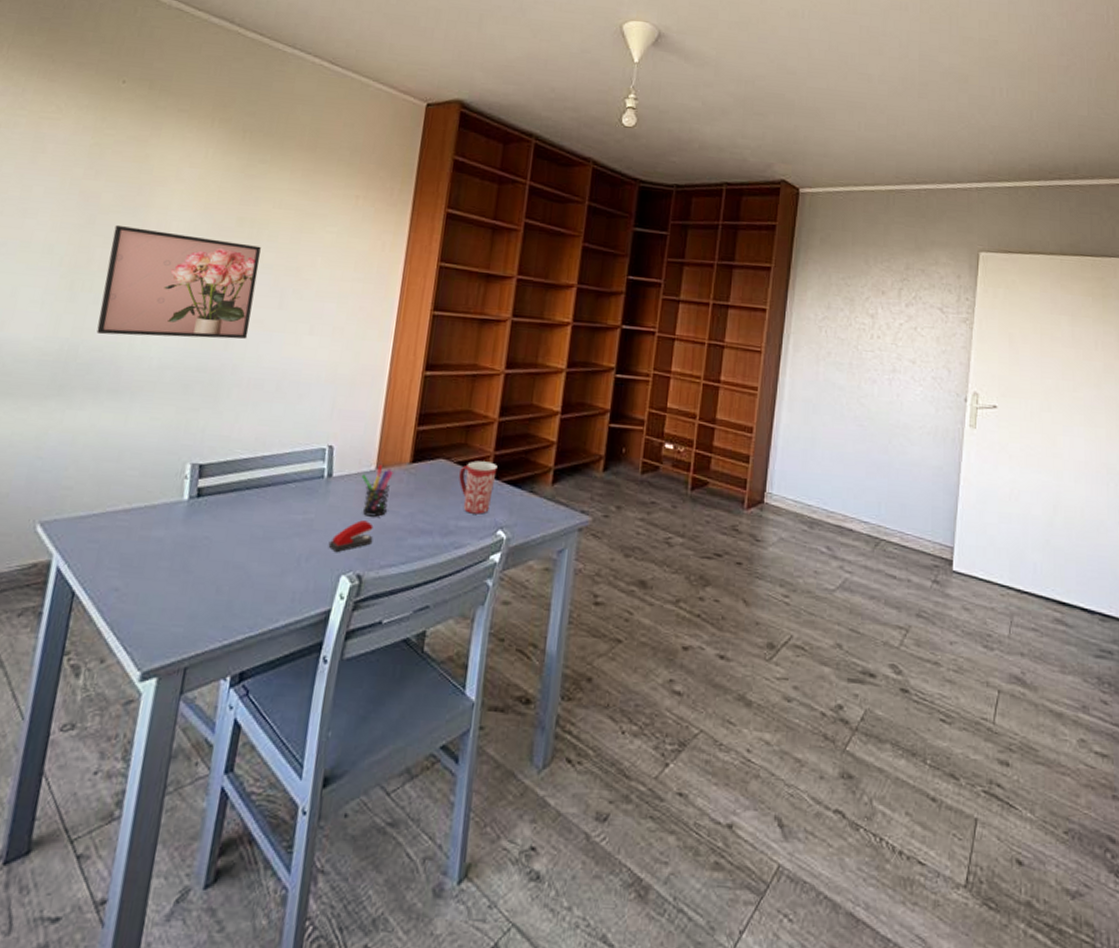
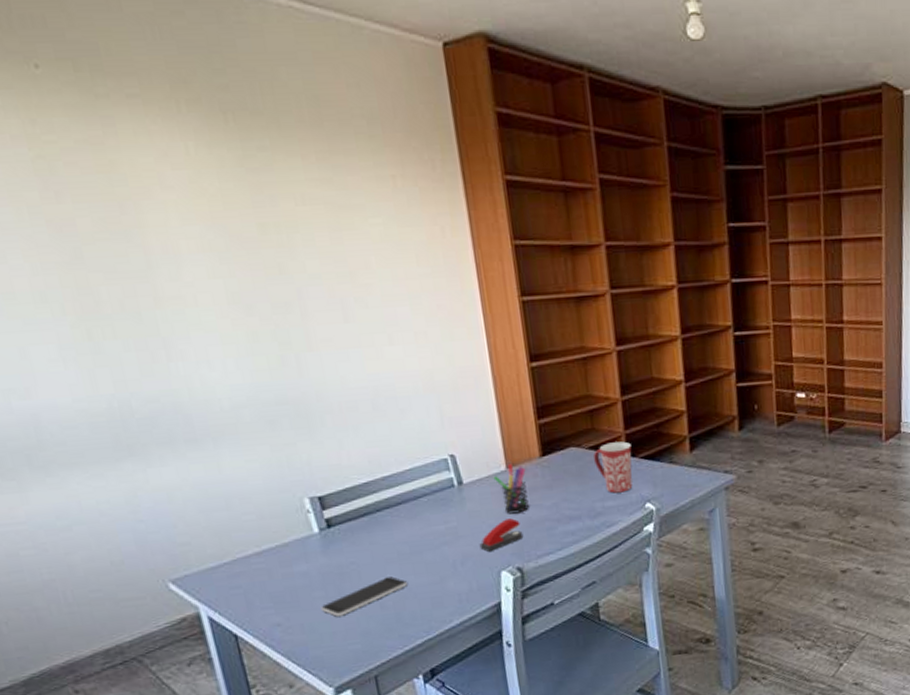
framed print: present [96,224,261,339] -> none [110,254,321,384]
smartphone: none [161,559,249,593] -> present [321,577,407,617]

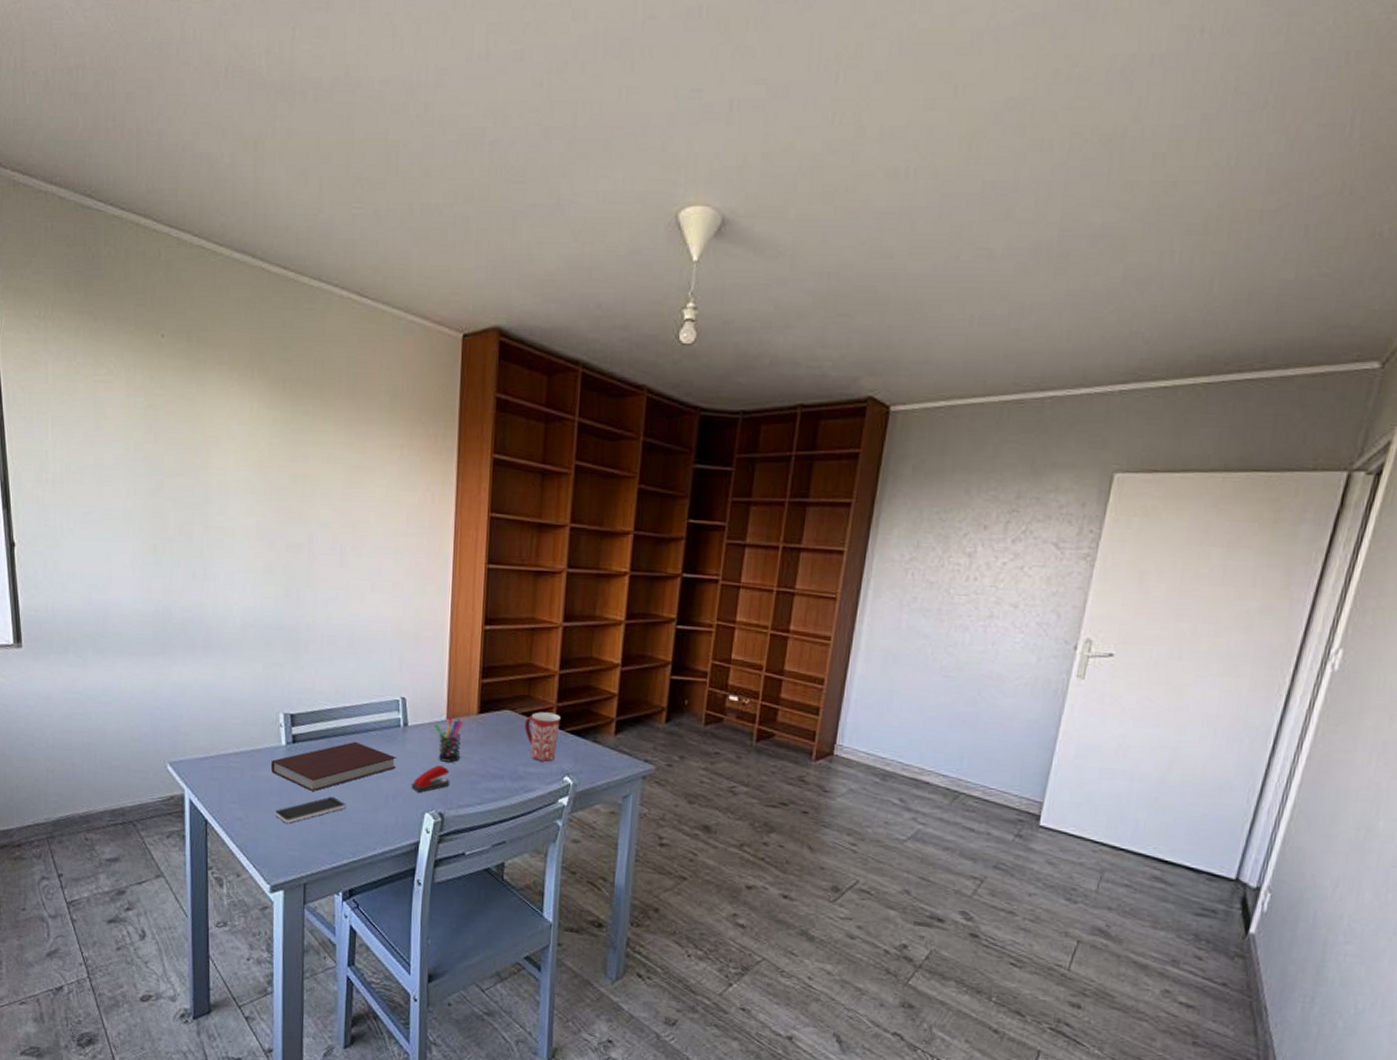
notebook: none [304,512,458,576] -> present [270,741,396,791]

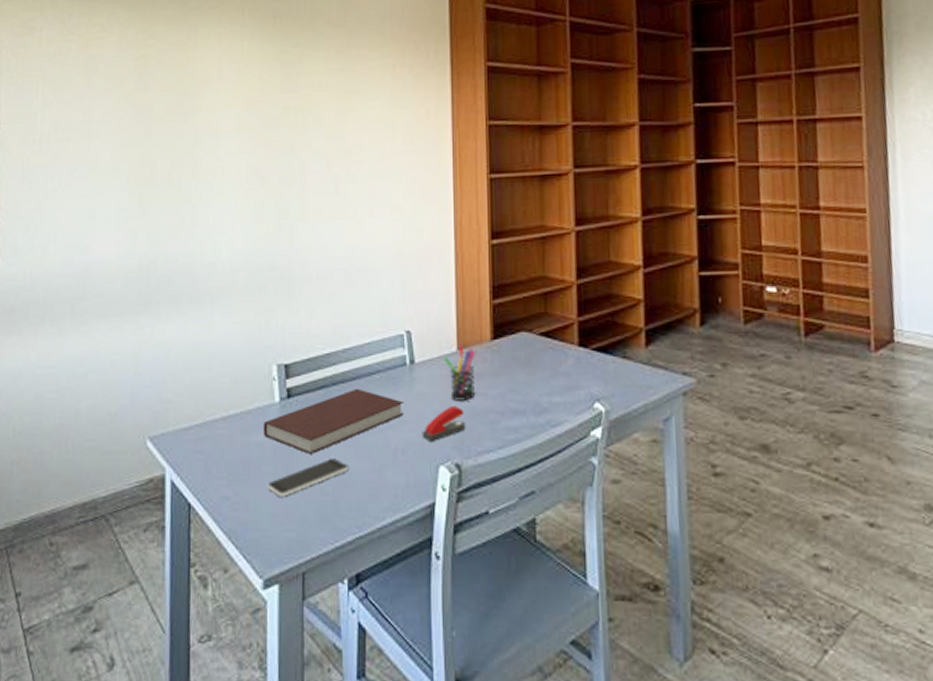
mug: present [525,712,561,762] -> none [544,329,584,388]

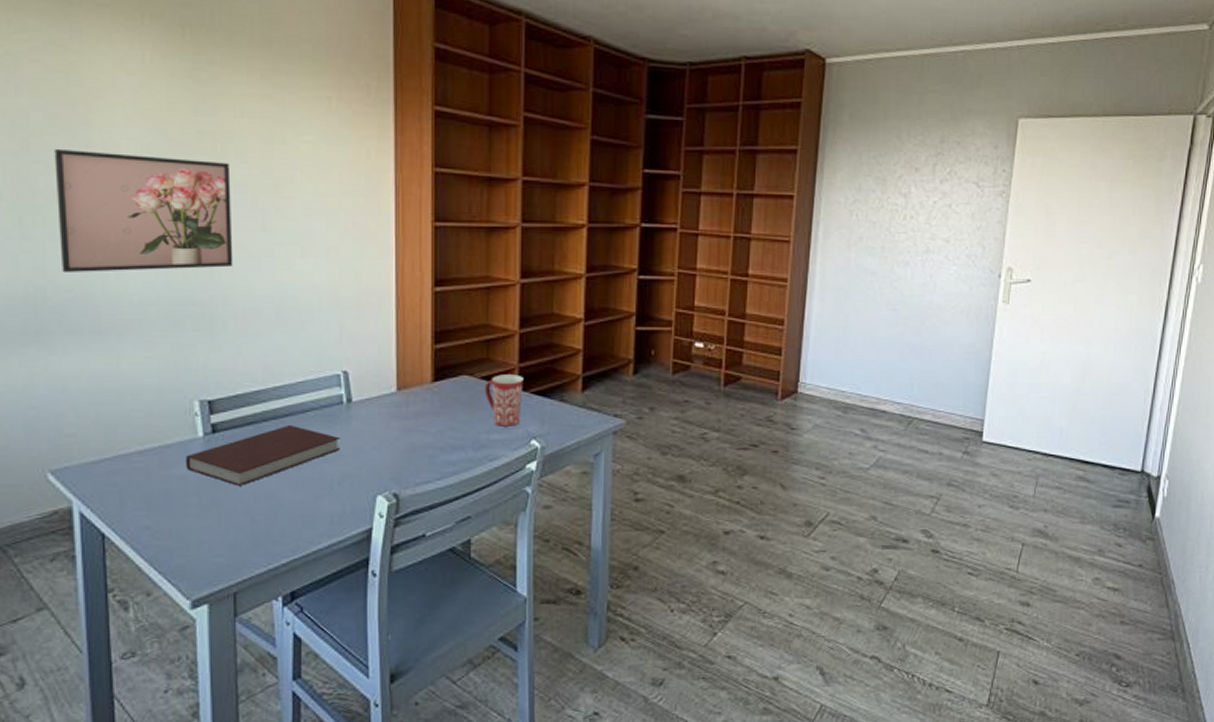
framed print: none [169,133,310,245] -> present [54,148,233,274]
smartphone: present [267,458,348,497] -> none [192,490,281,526]
stapler: present [422,406,466,441] -> none [359,442,405,474]
pen holder: present [444,345,475,401] -> none [382,386,415,437]
mug: none [544,329,584,388] -> present [485,374,524,426]

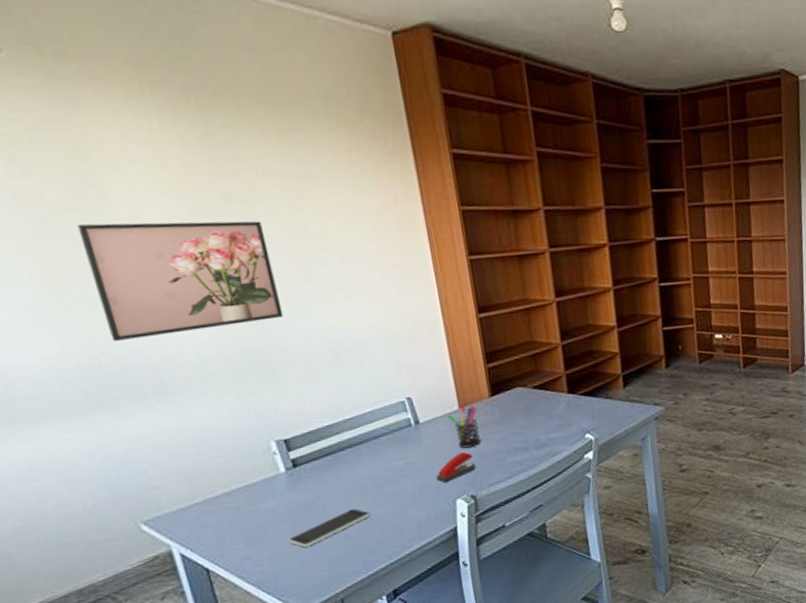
notebook: present [185,424,340,486] -> none [272,450,416,510]
smartphone: none [192,490,281,526] -> present [288,509,370,547]
stapler: none [359,442,405,474] -> present [436,452,476,483]
pen holder: none [382,386,415,437] -> present [447,404,481,449]
mug: present [485,374,524,426] -> none [538,381,574,427]

